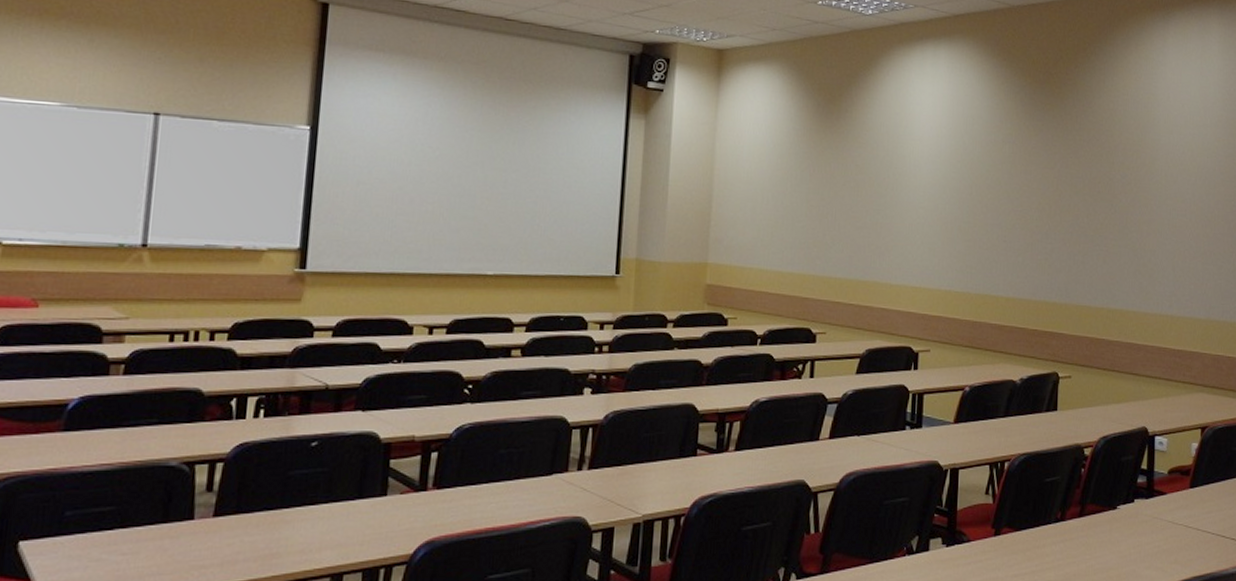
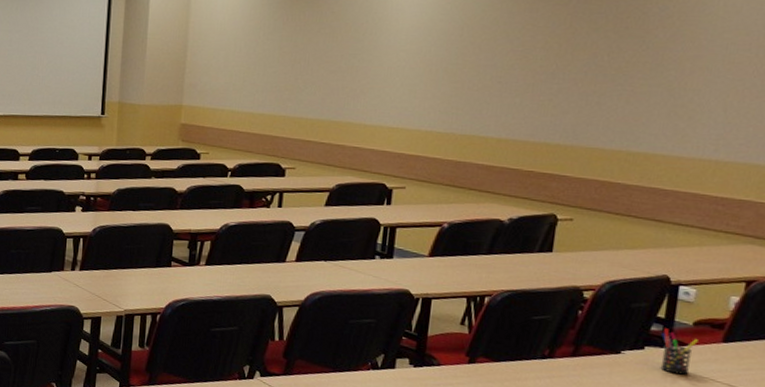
pen holder: none [1146,479,1173,524] -> present [660,328,698,375]

